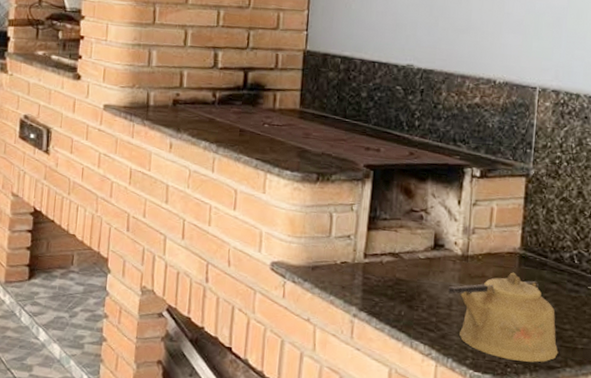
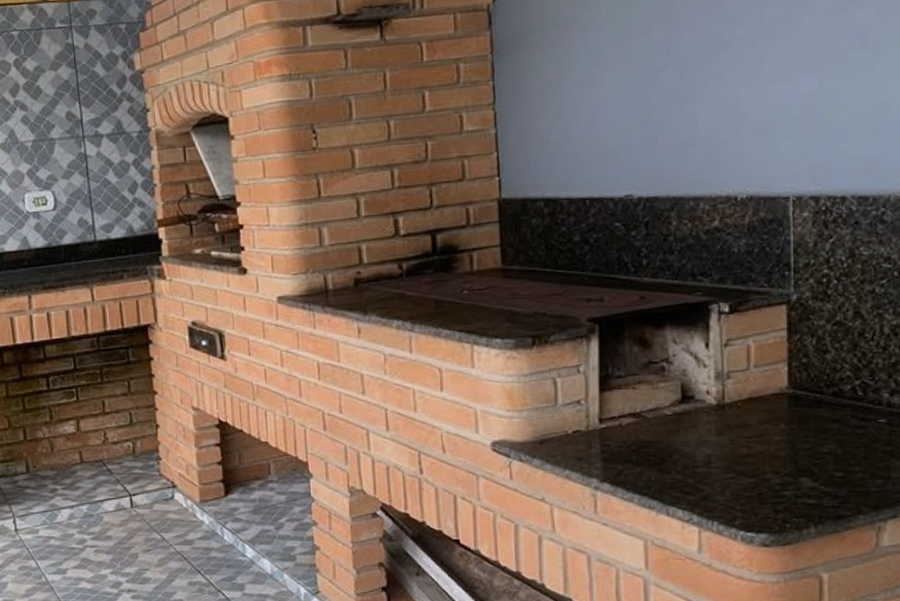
kettle: present [449,272,559,363] -> none [705,415,848,515]

